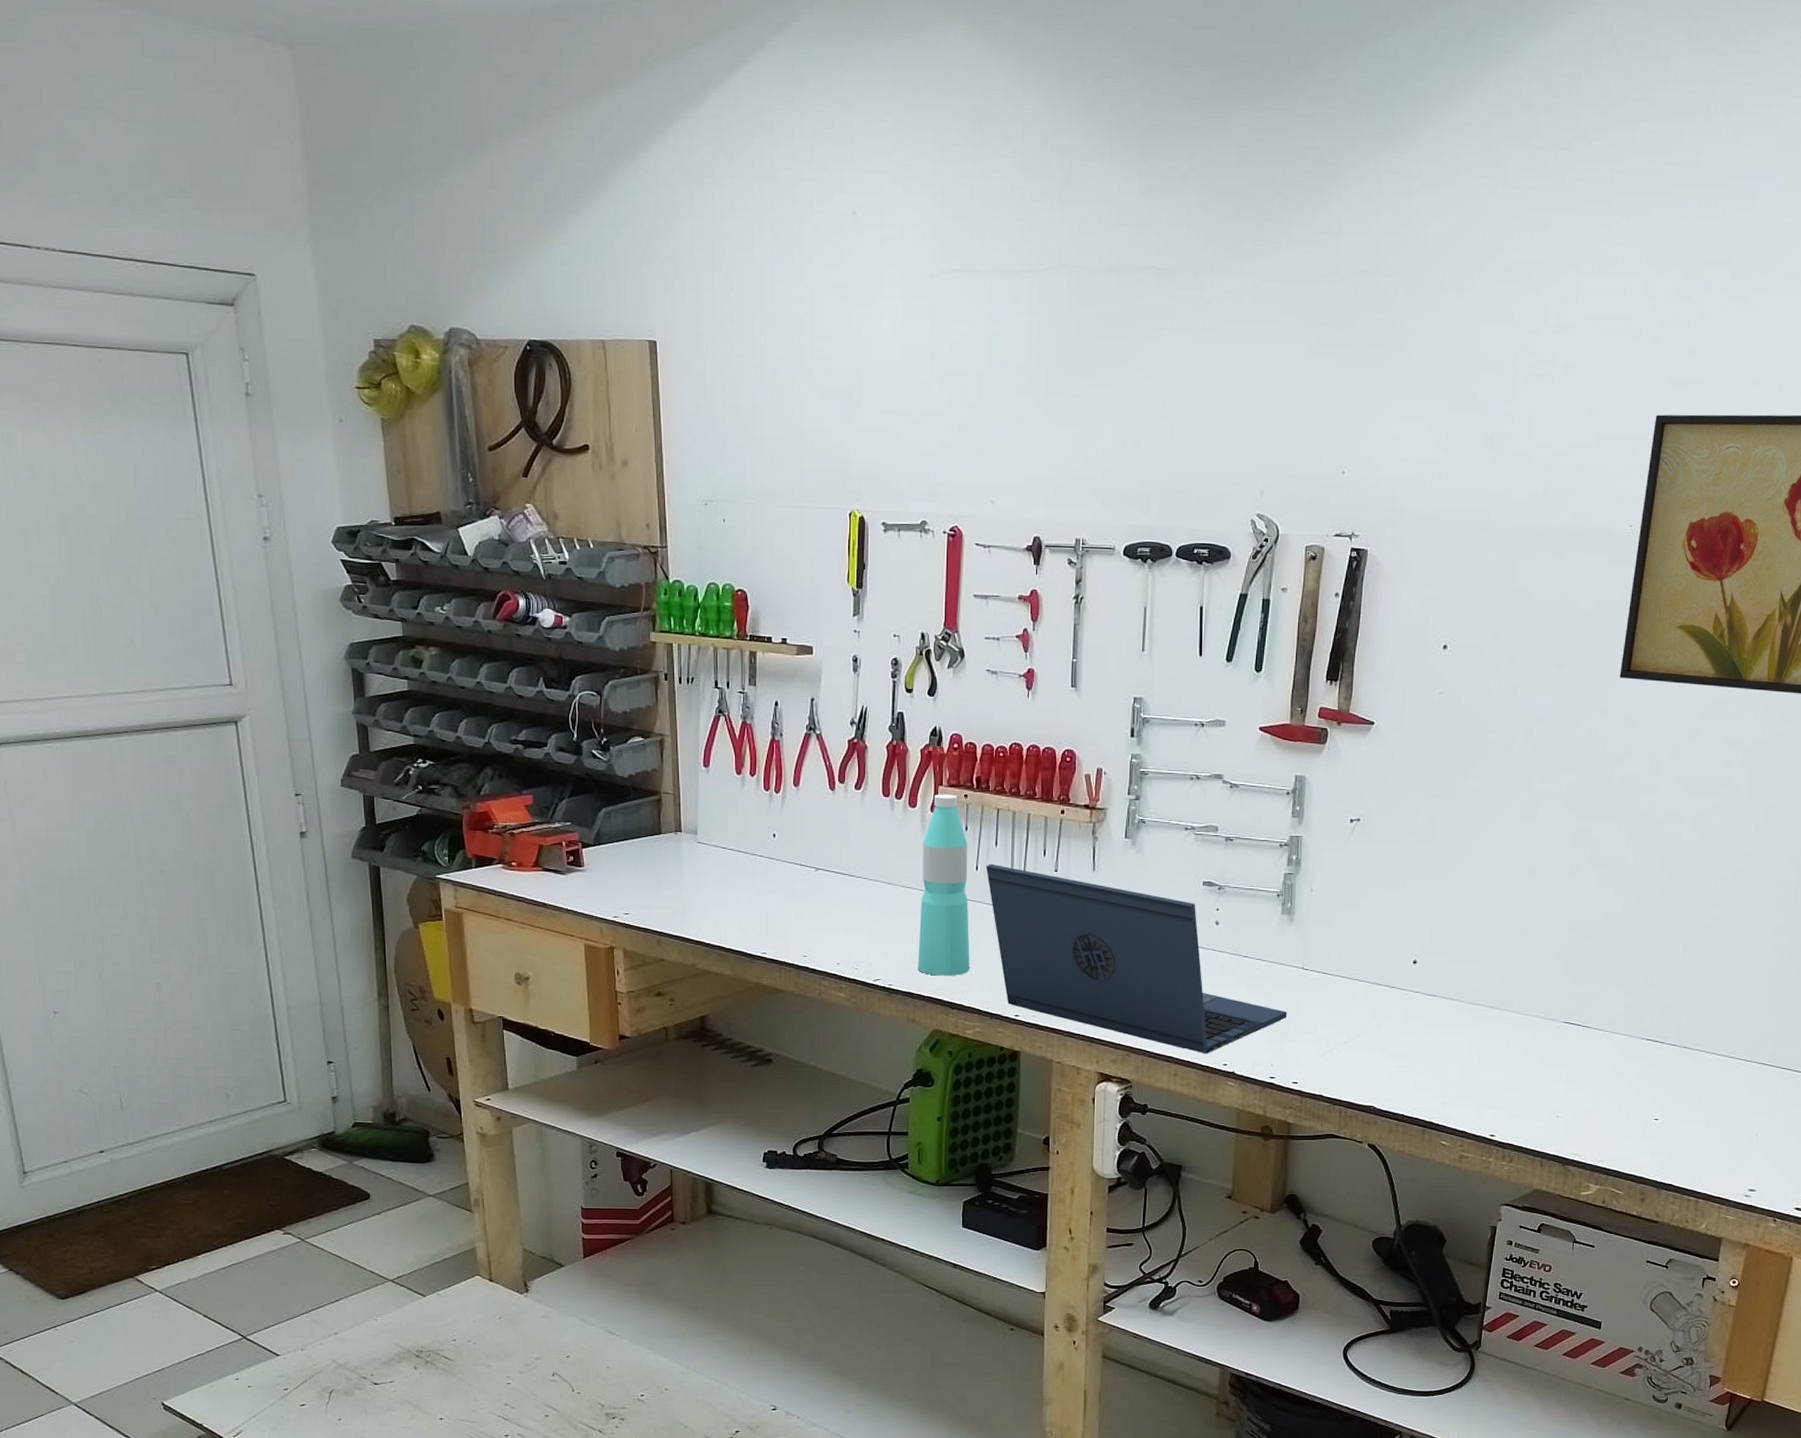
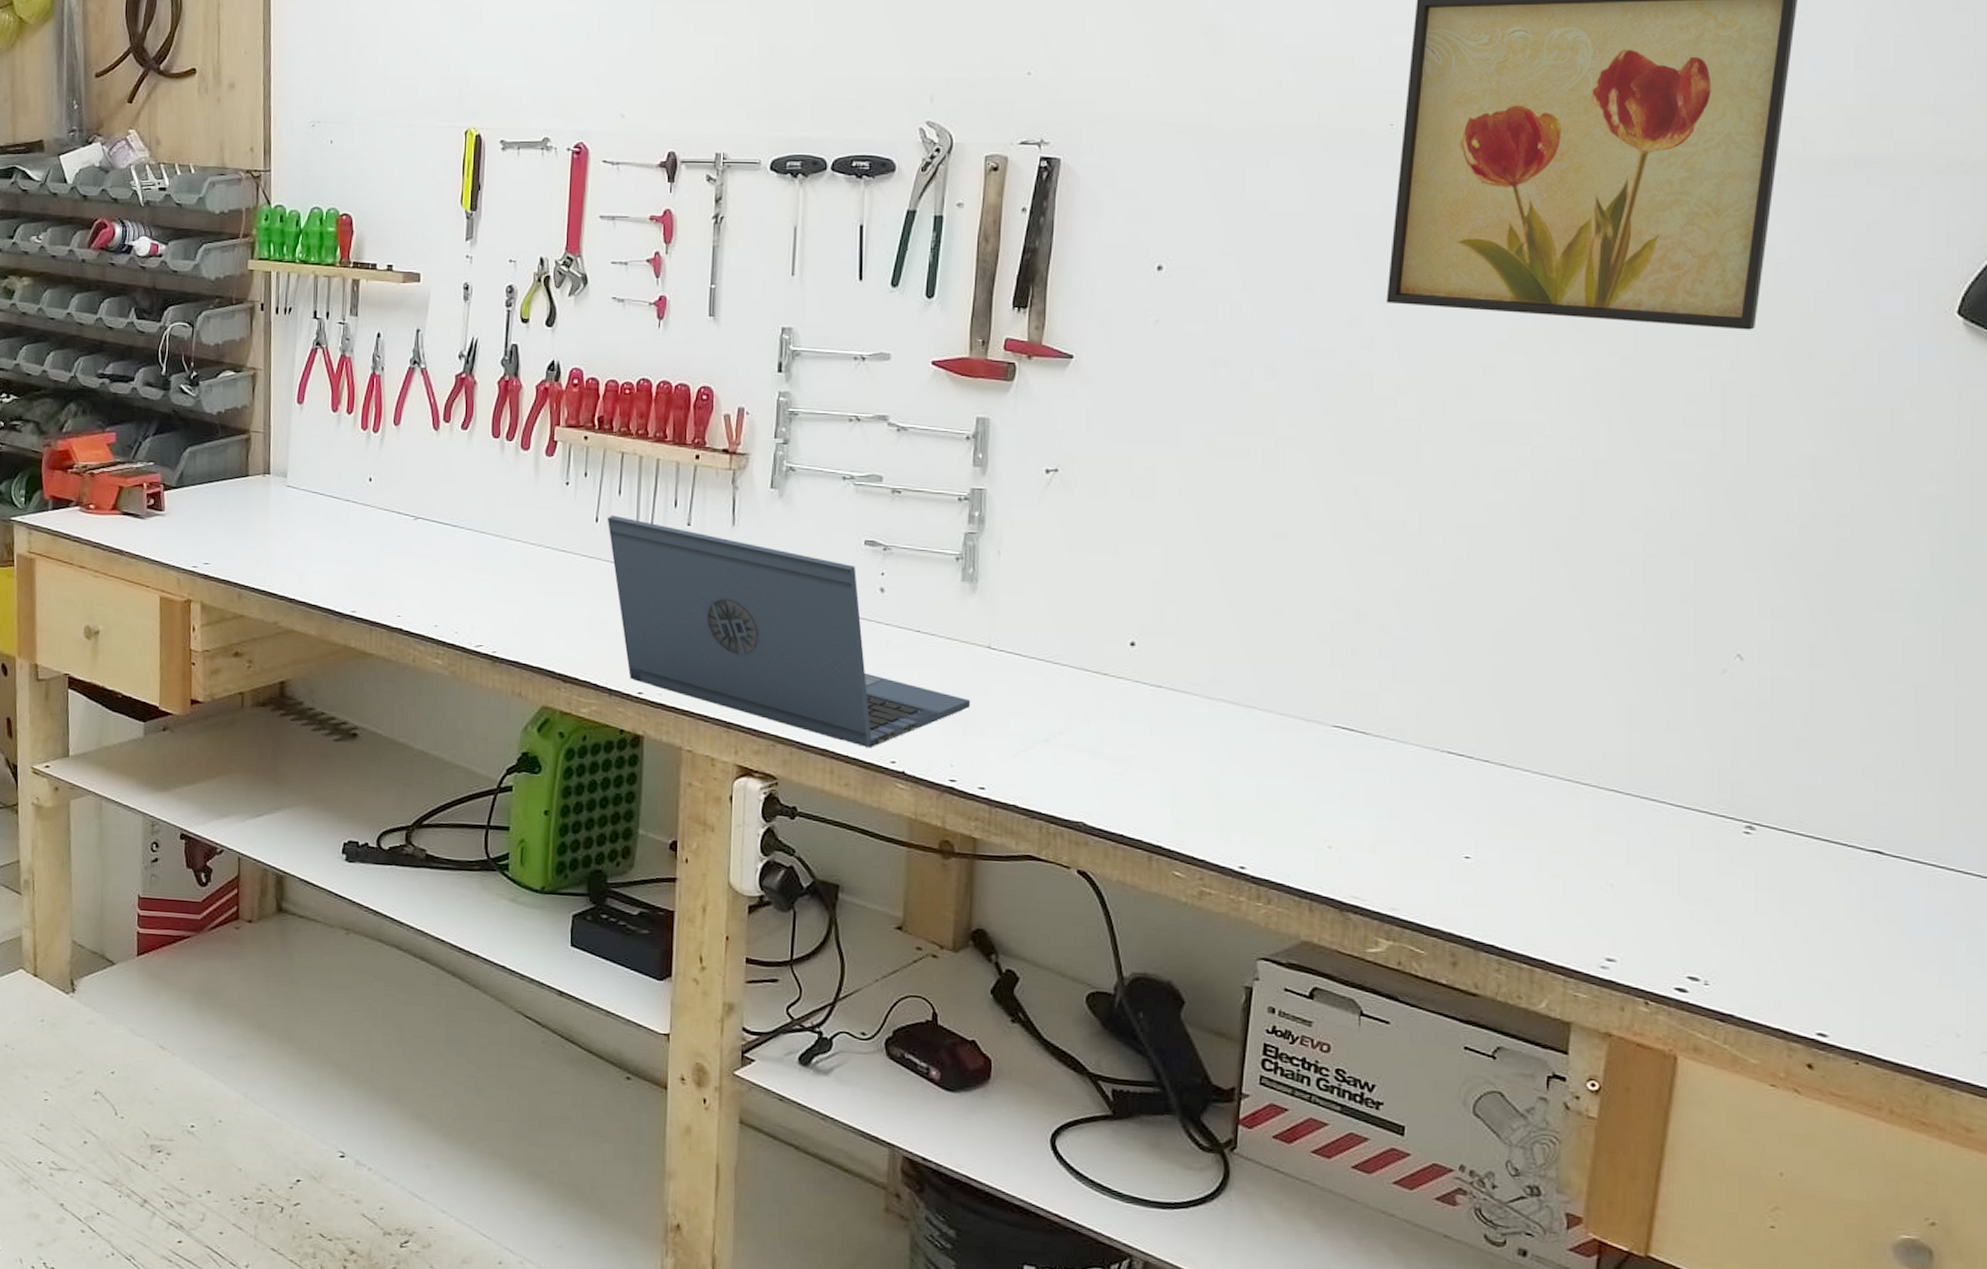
water bottle: present [918,794,970,976] -> none [526,435,587,644]

